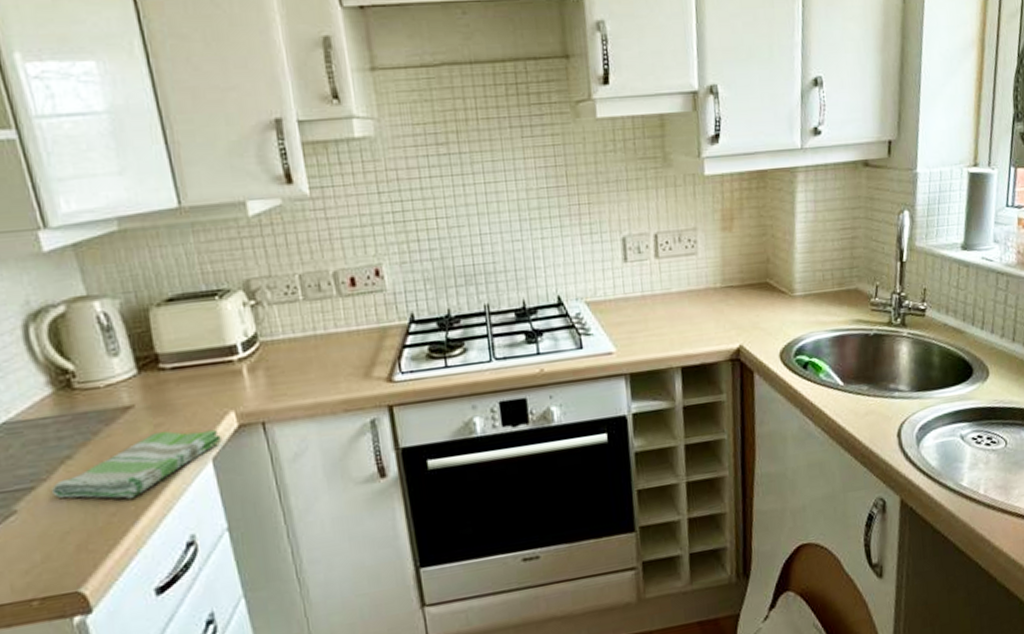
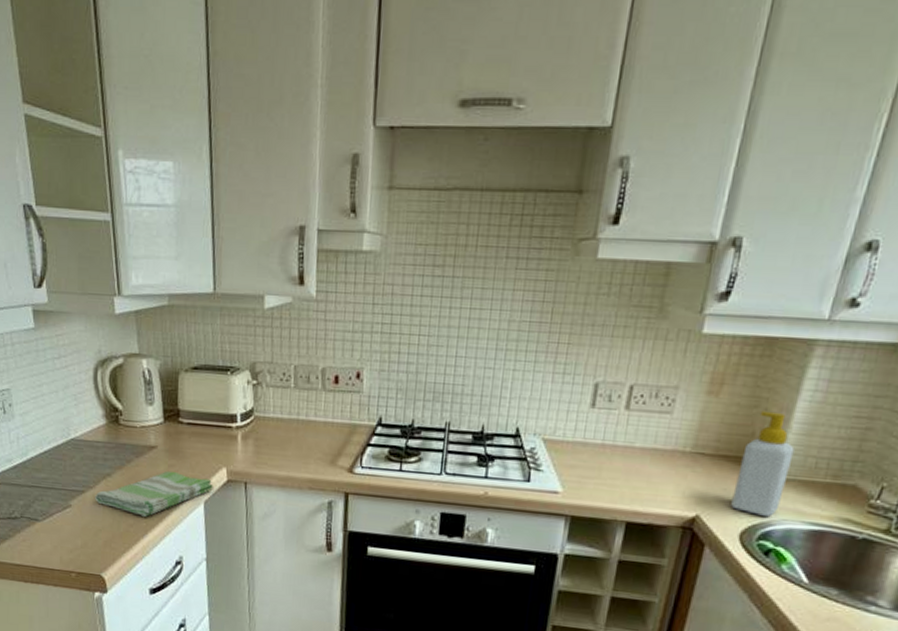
soap bottle: none [764,236,805,334] -> present [731,410,795,516]

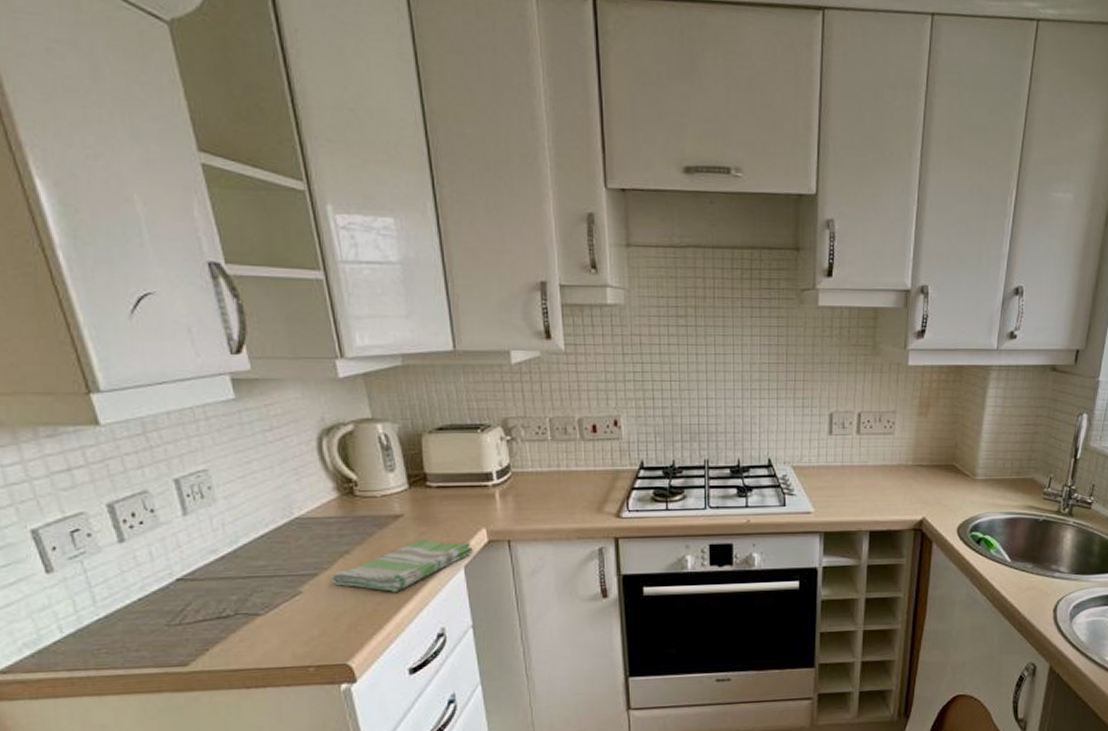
soap bottle: present [731,410,795,516] -> none [948,425,987,512]

